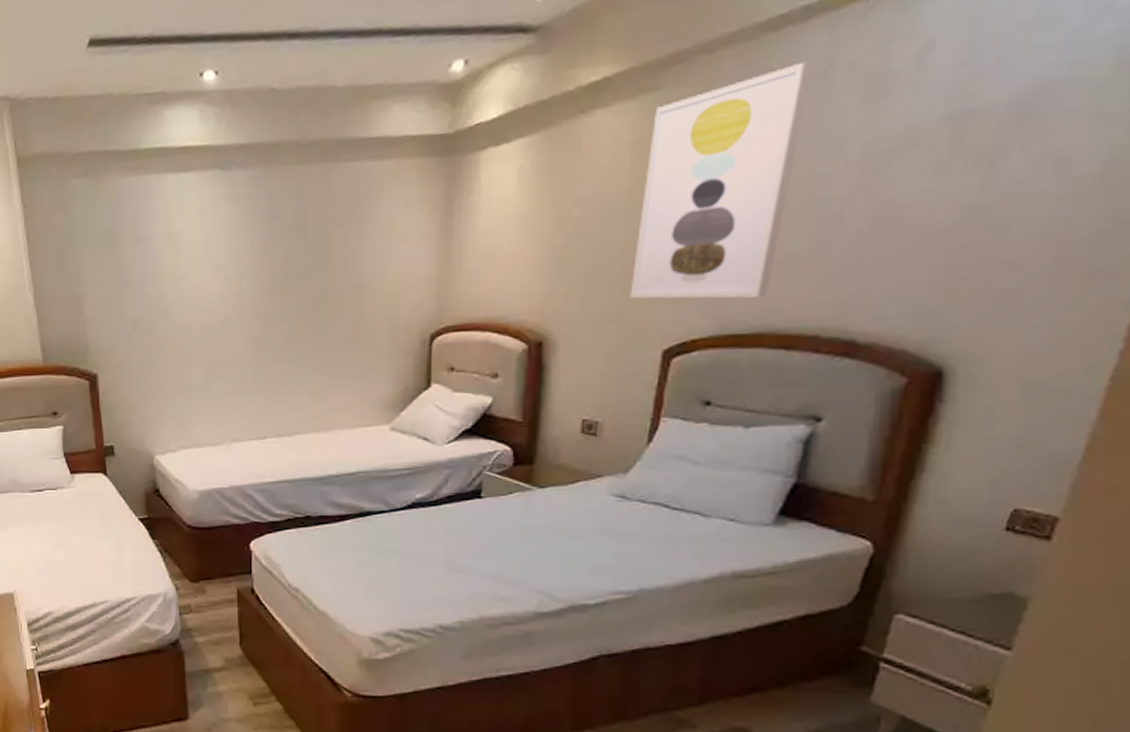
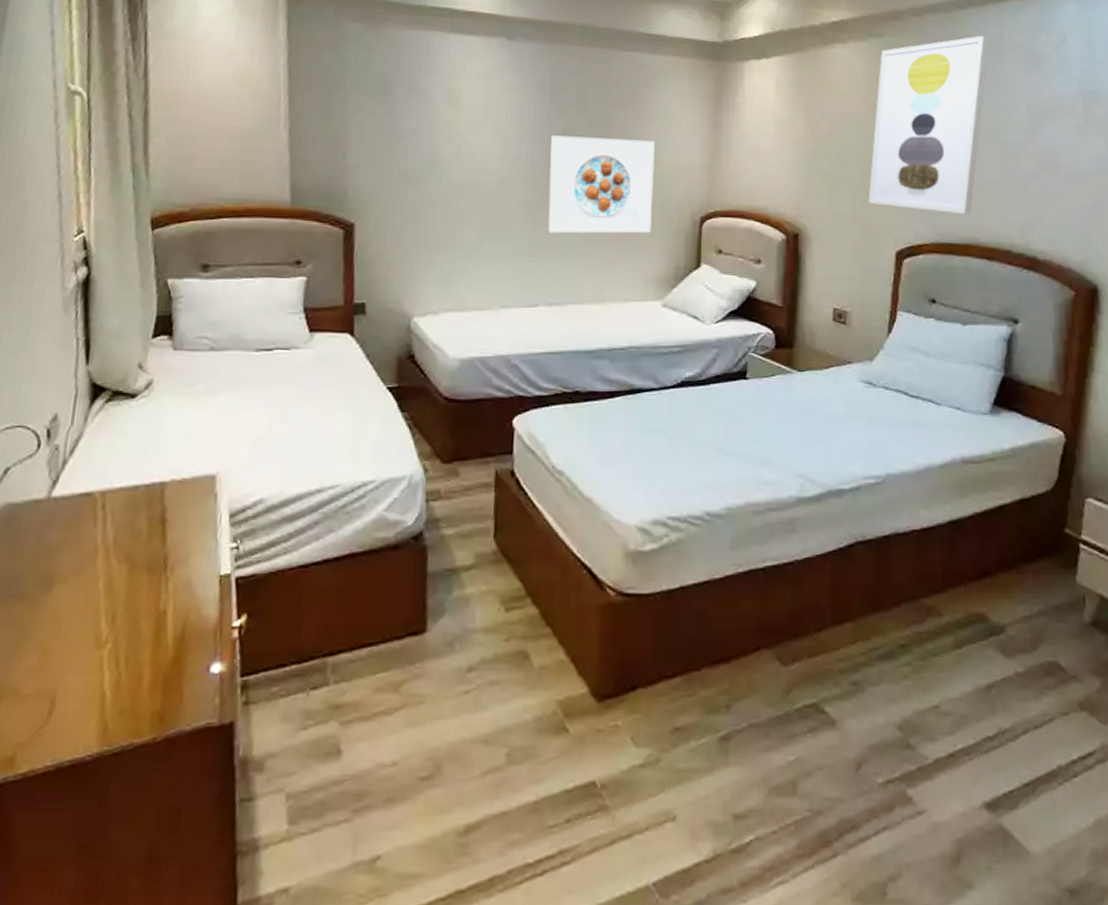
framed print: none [270,257,379,366] -> present [547,135,655,234]

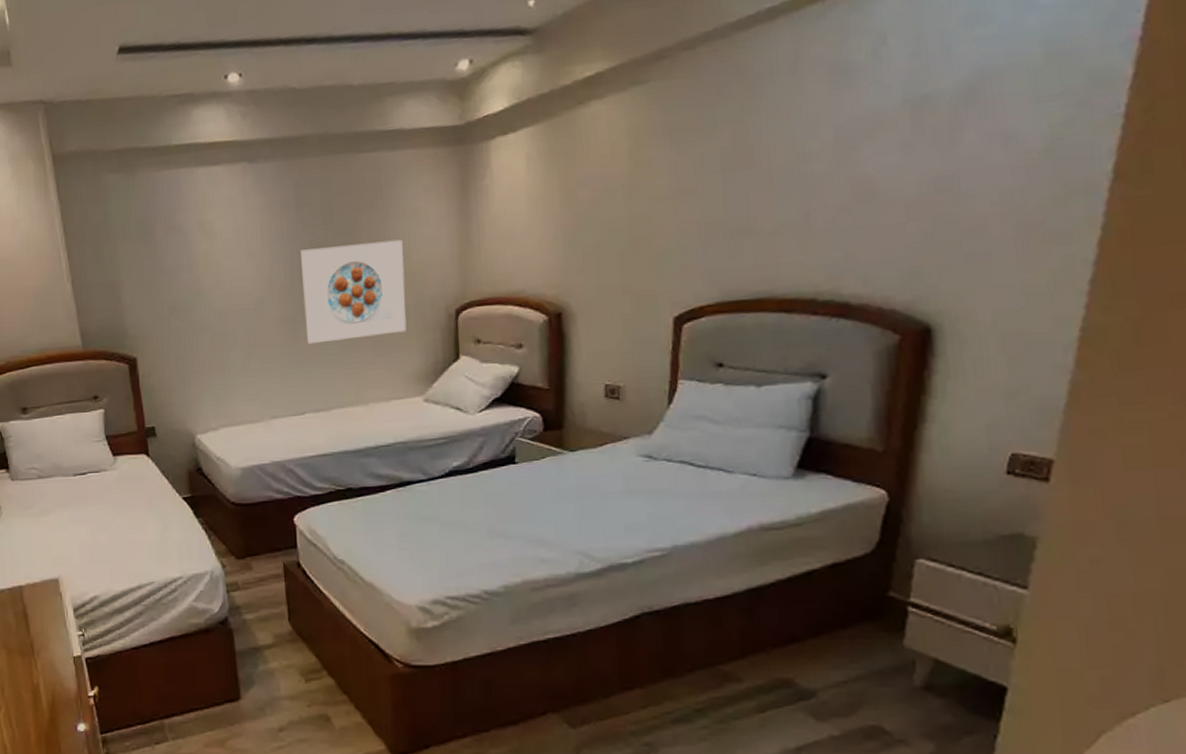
wall art: present [868,35,989,214] -> none [638,55,782,271]

